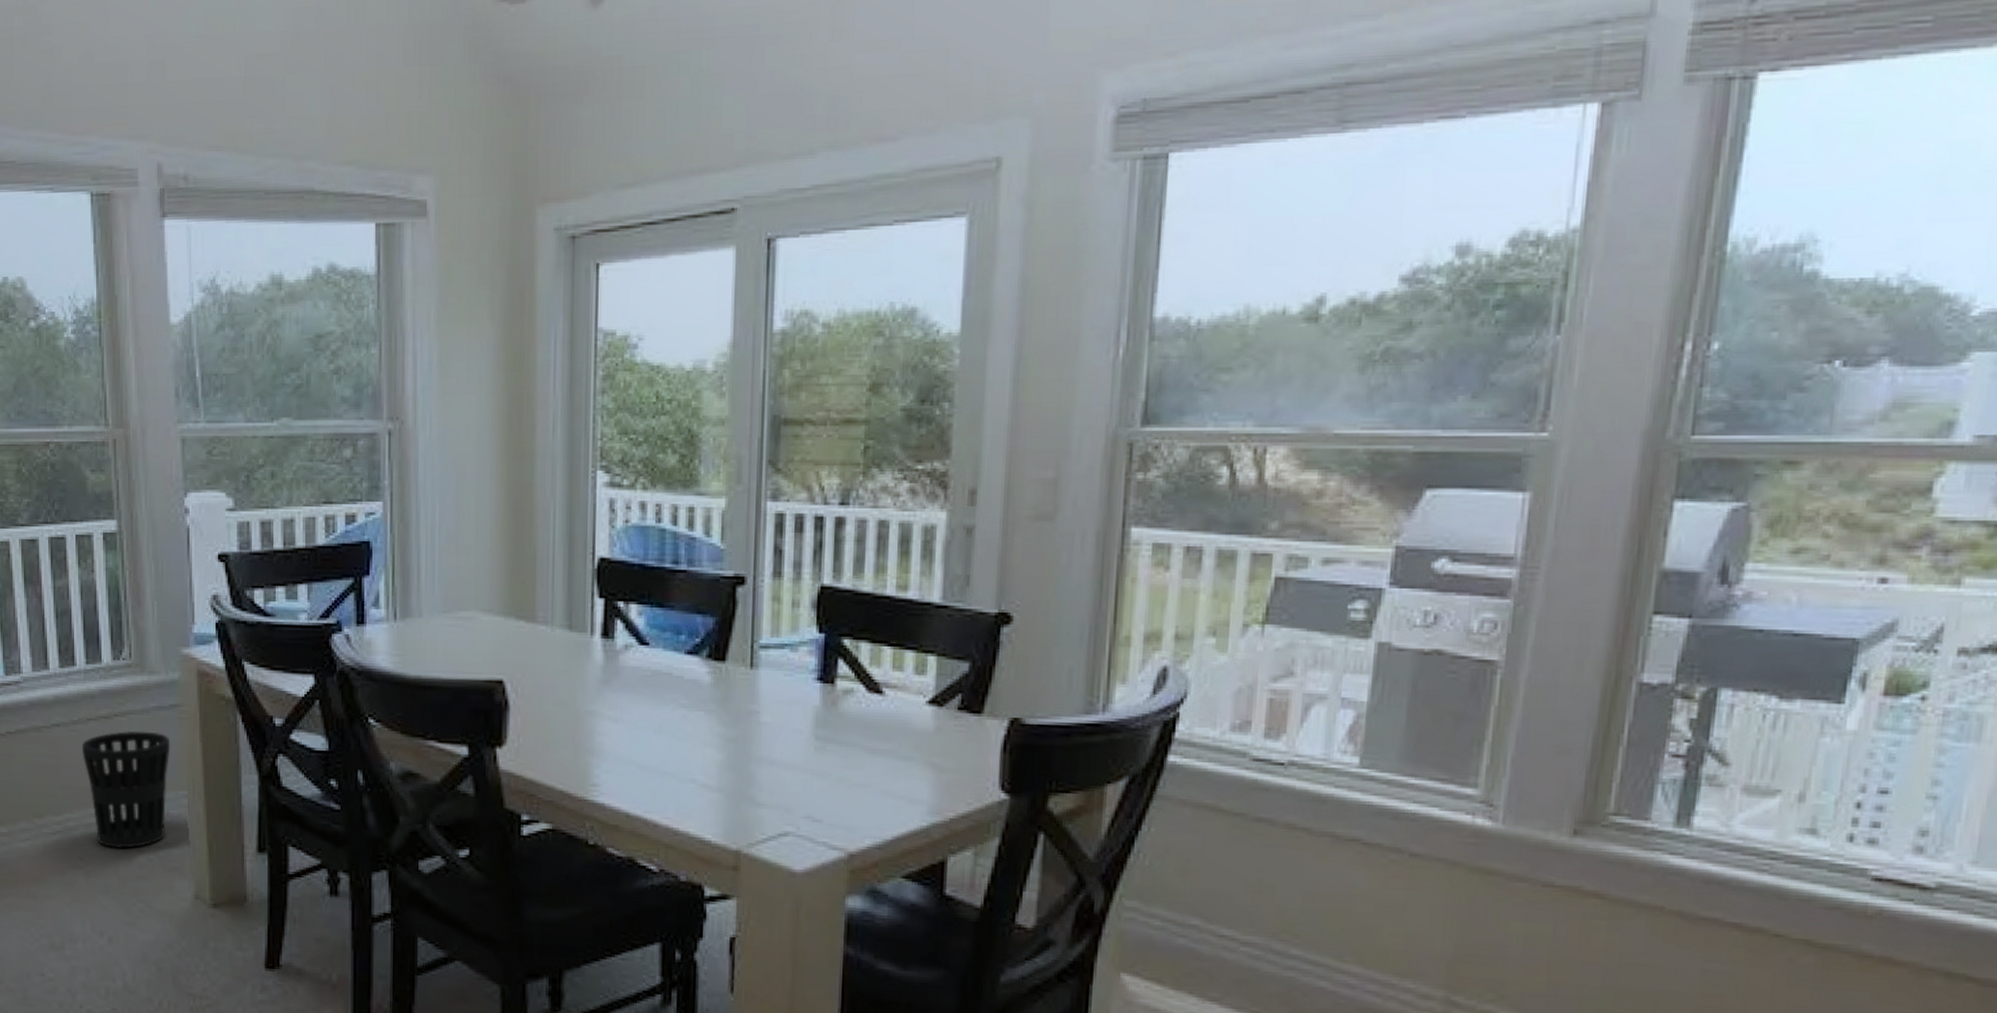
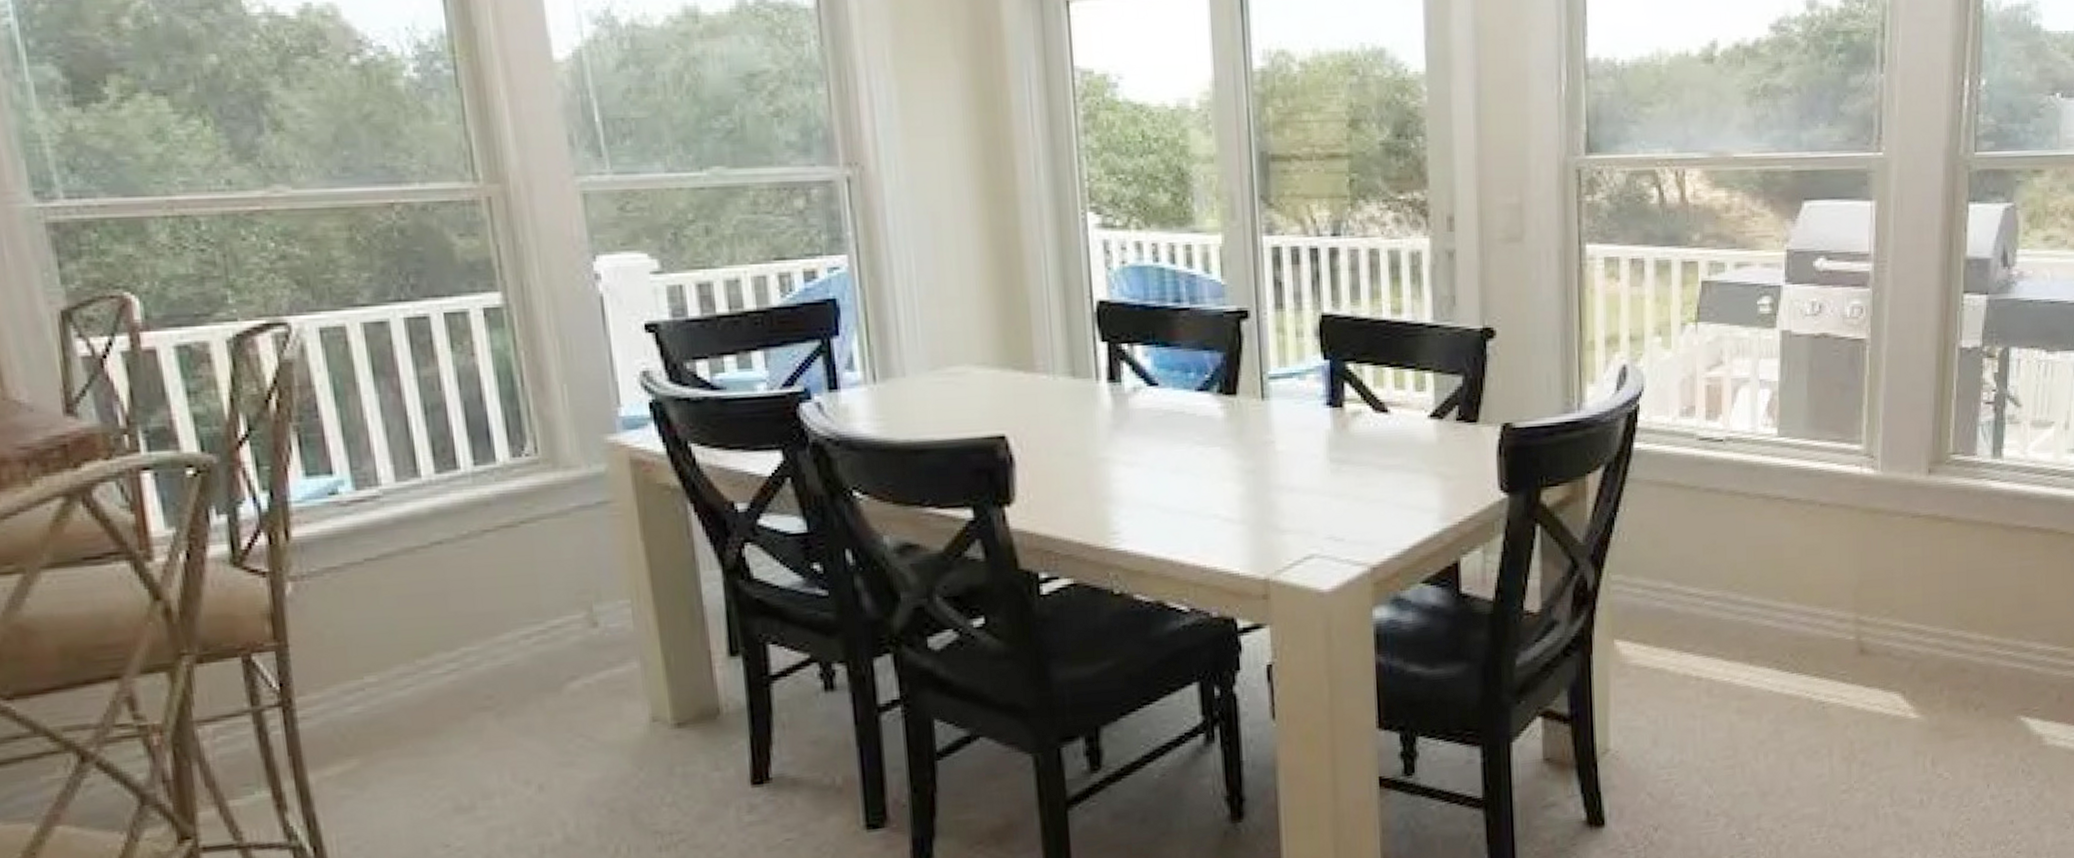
wastebasket: present [82,730,171,849] -> none [478,535,606,680]

